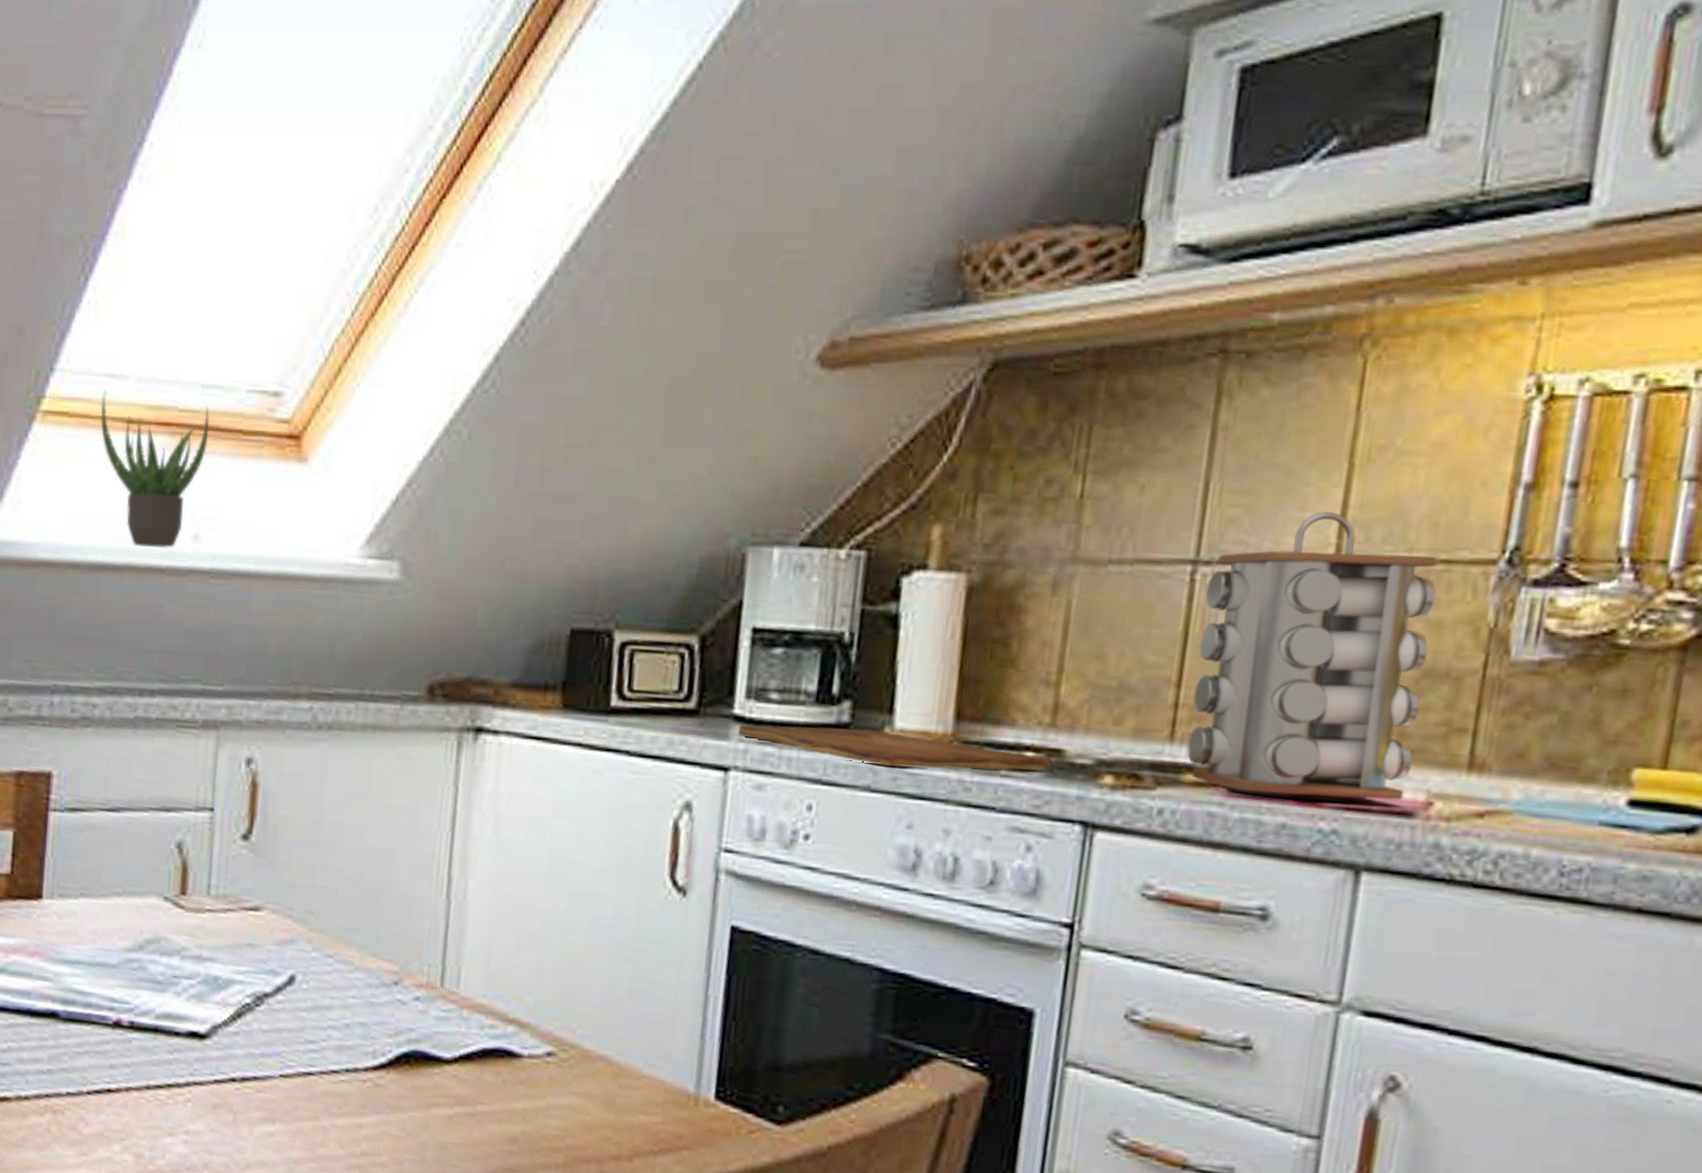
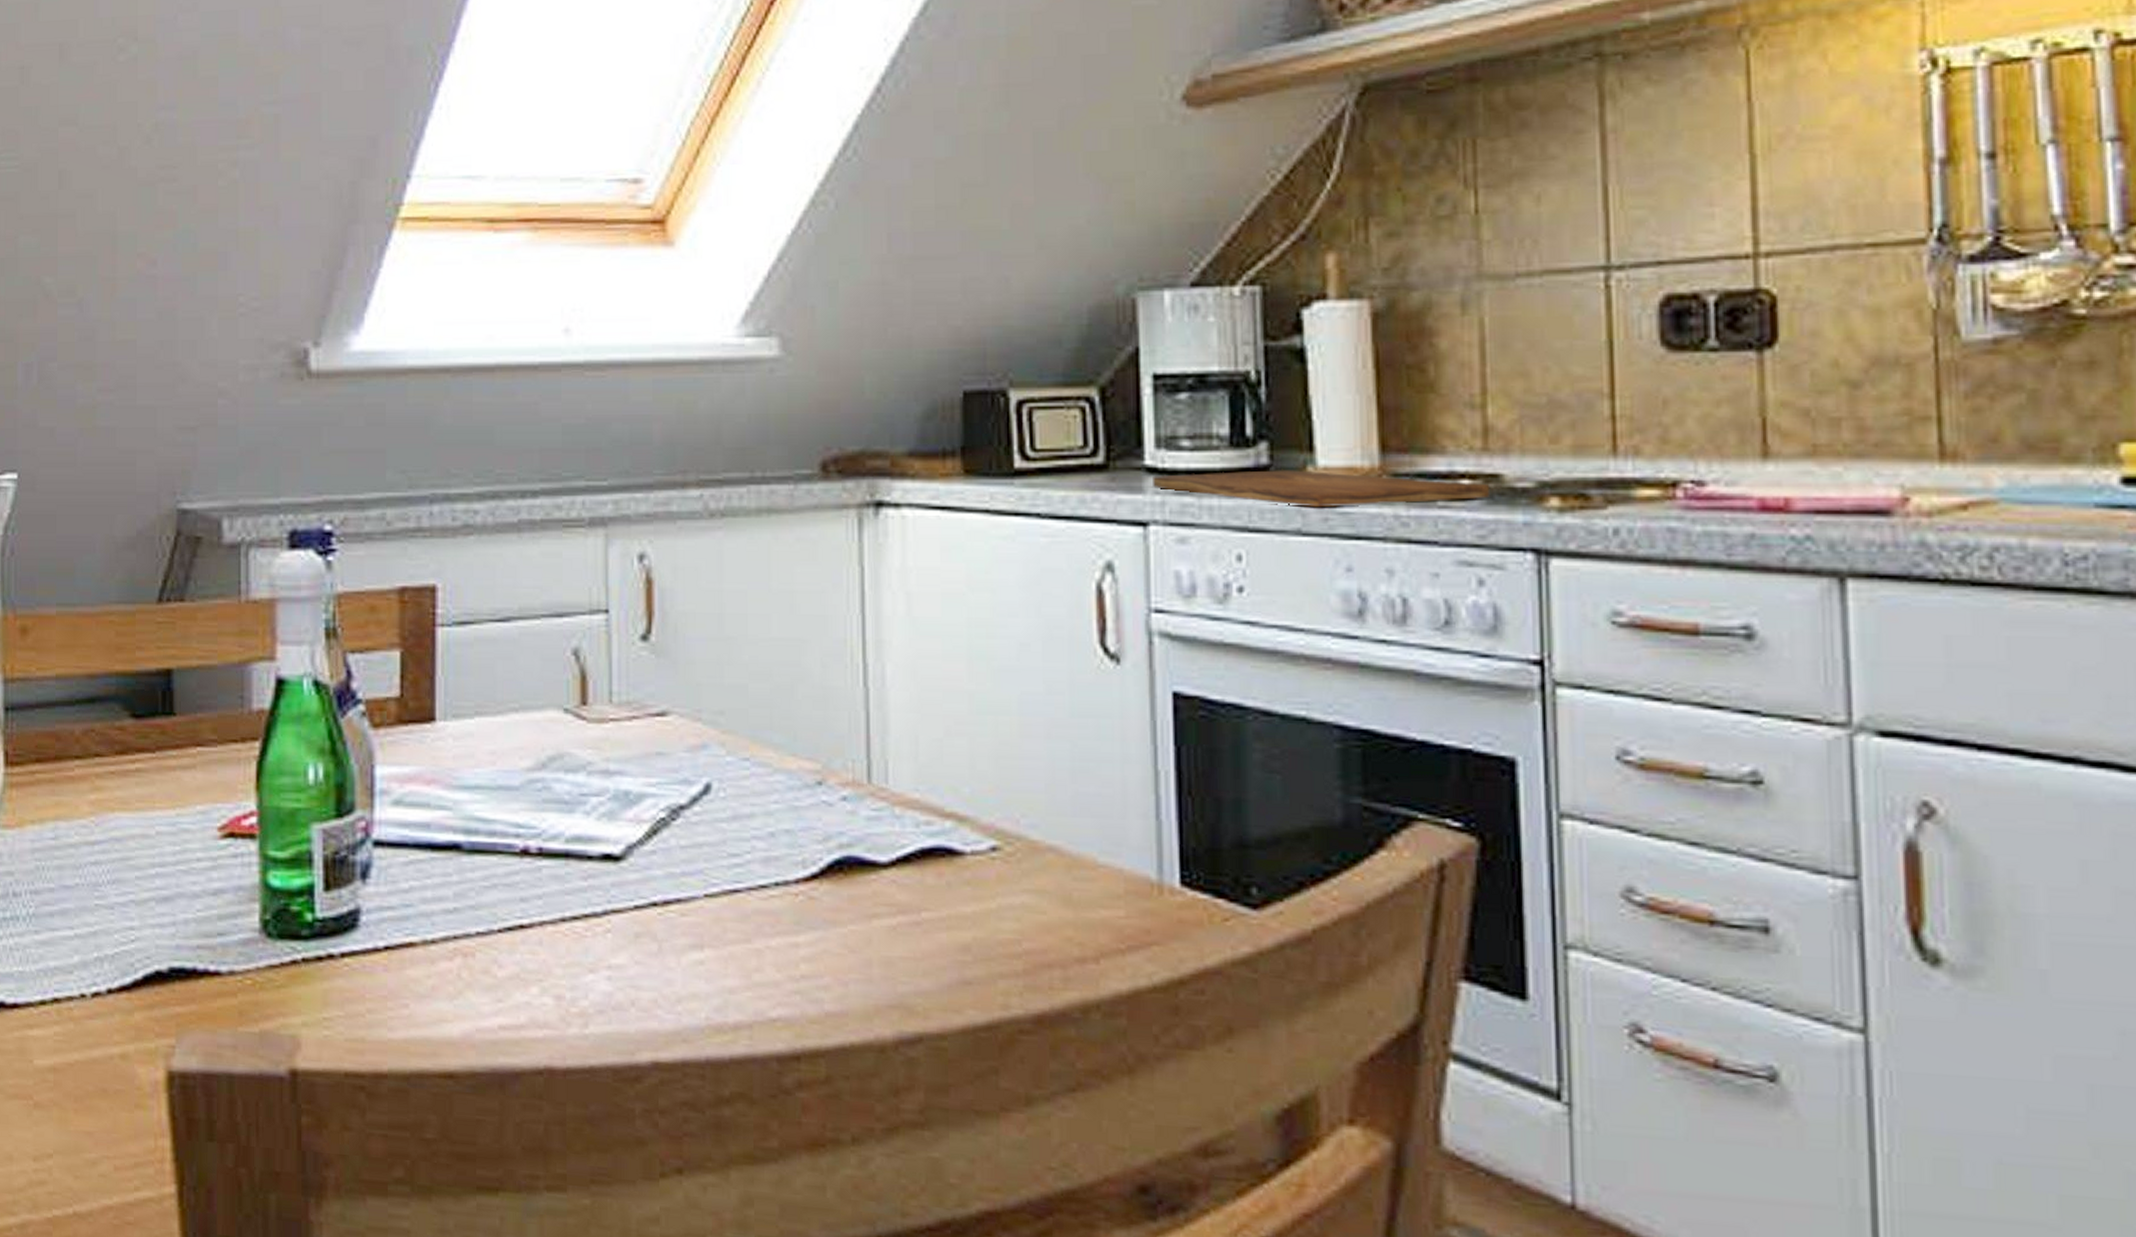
potted plant: present [100,390,210,549] -> none [460,192,572,345]
spice rack: present [1187,512,1437,802] -> none [1624,205,1879,506]

